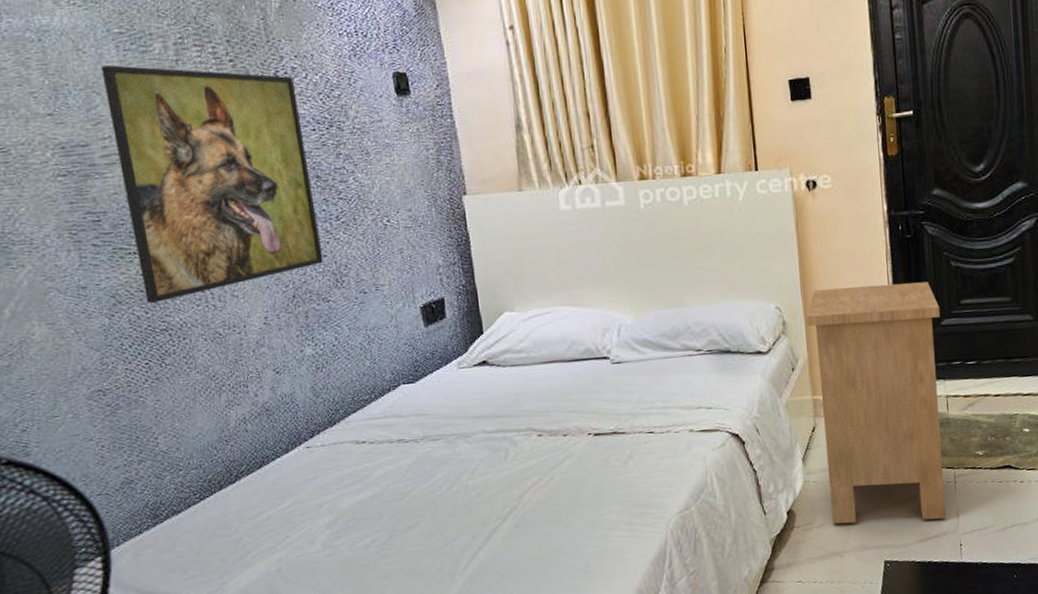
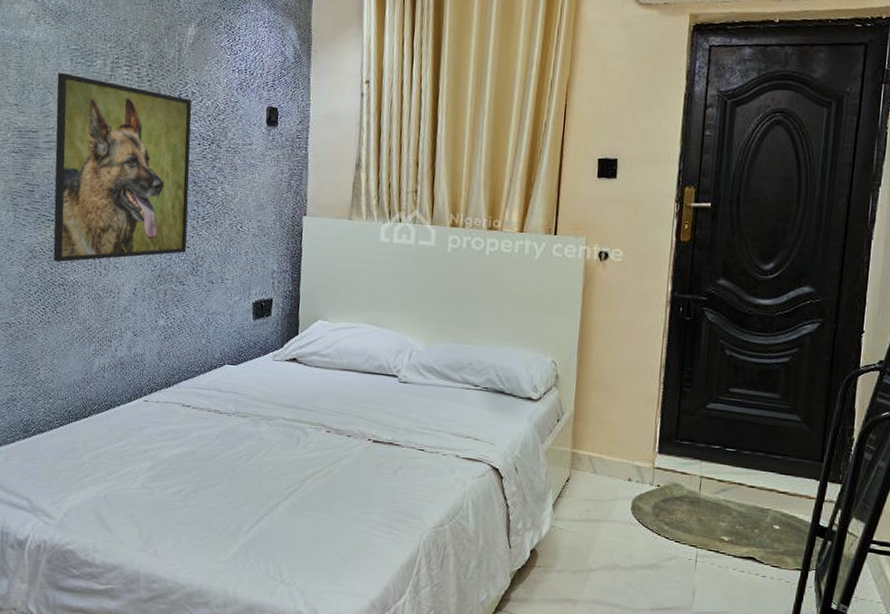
nightstand: present [807,281,946,524] -> none [571,352,708,594]

